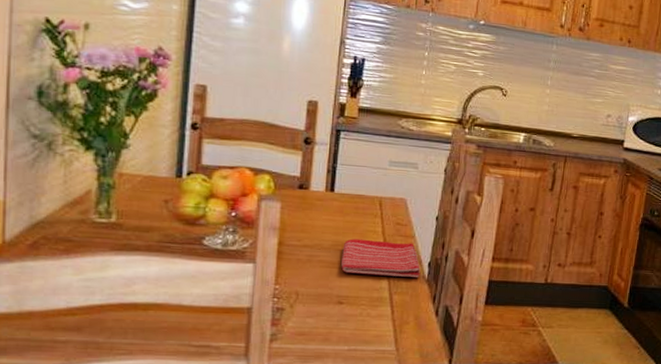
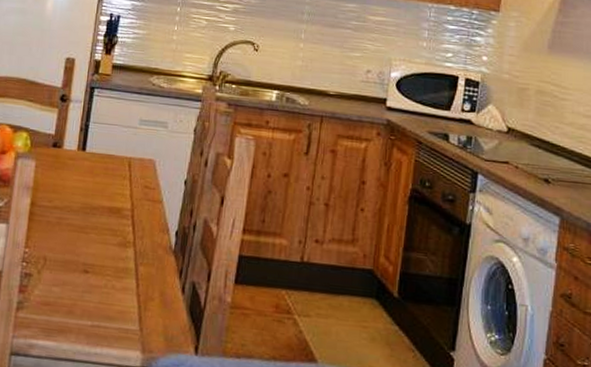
dish towel: present [340,238,420,277] -> none [88,201,167,248]

